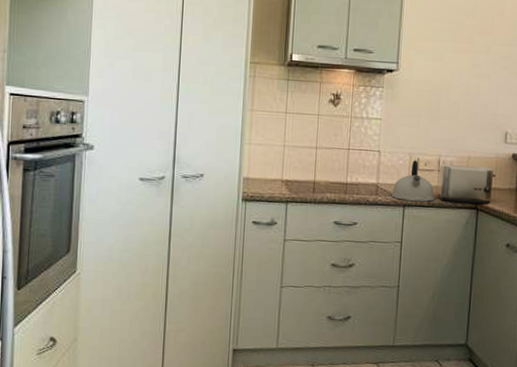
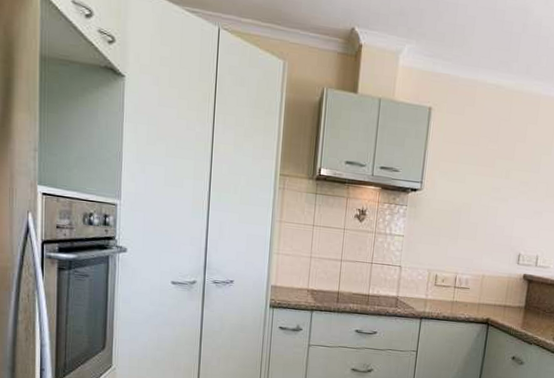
kettle: present [391,160,435,202] -> none [409,276,450,316]
toaster: present [438,164,495,205] -> none [452,281,507,321]

